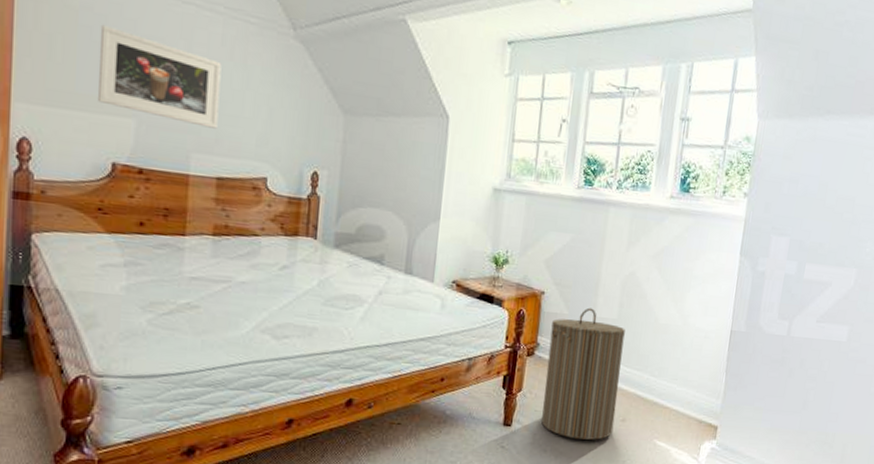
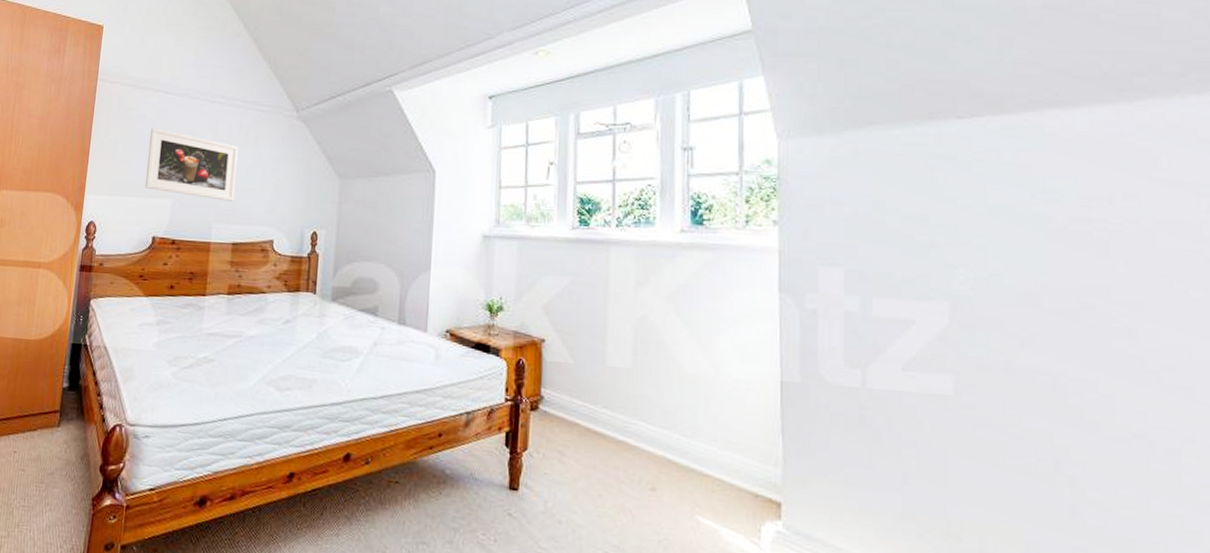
laundry hamper: present [541,307,625,440] -> none [553,356,643,513]

